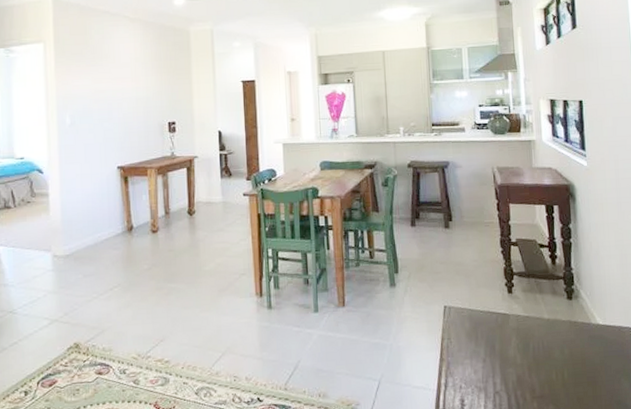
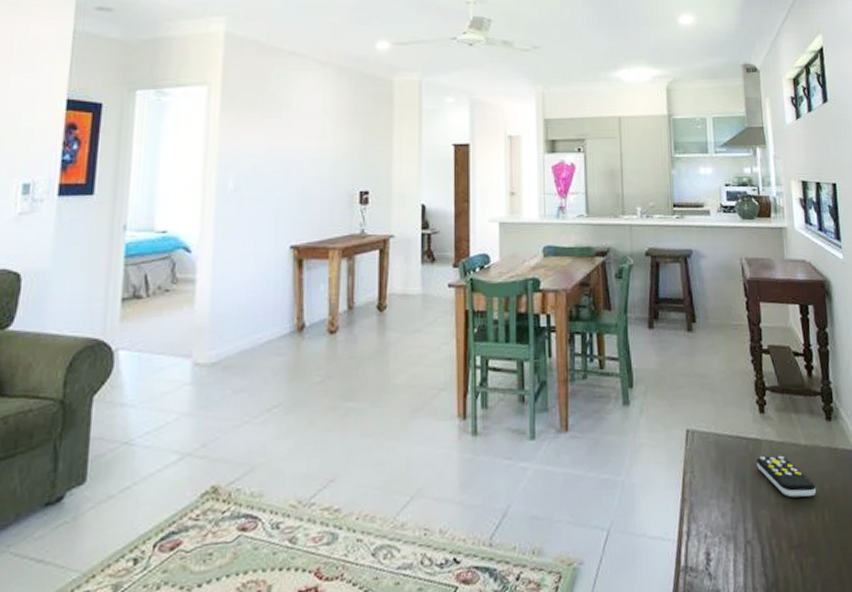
remote control: none [505,326,557,360] -> present [757,455,816,498]

